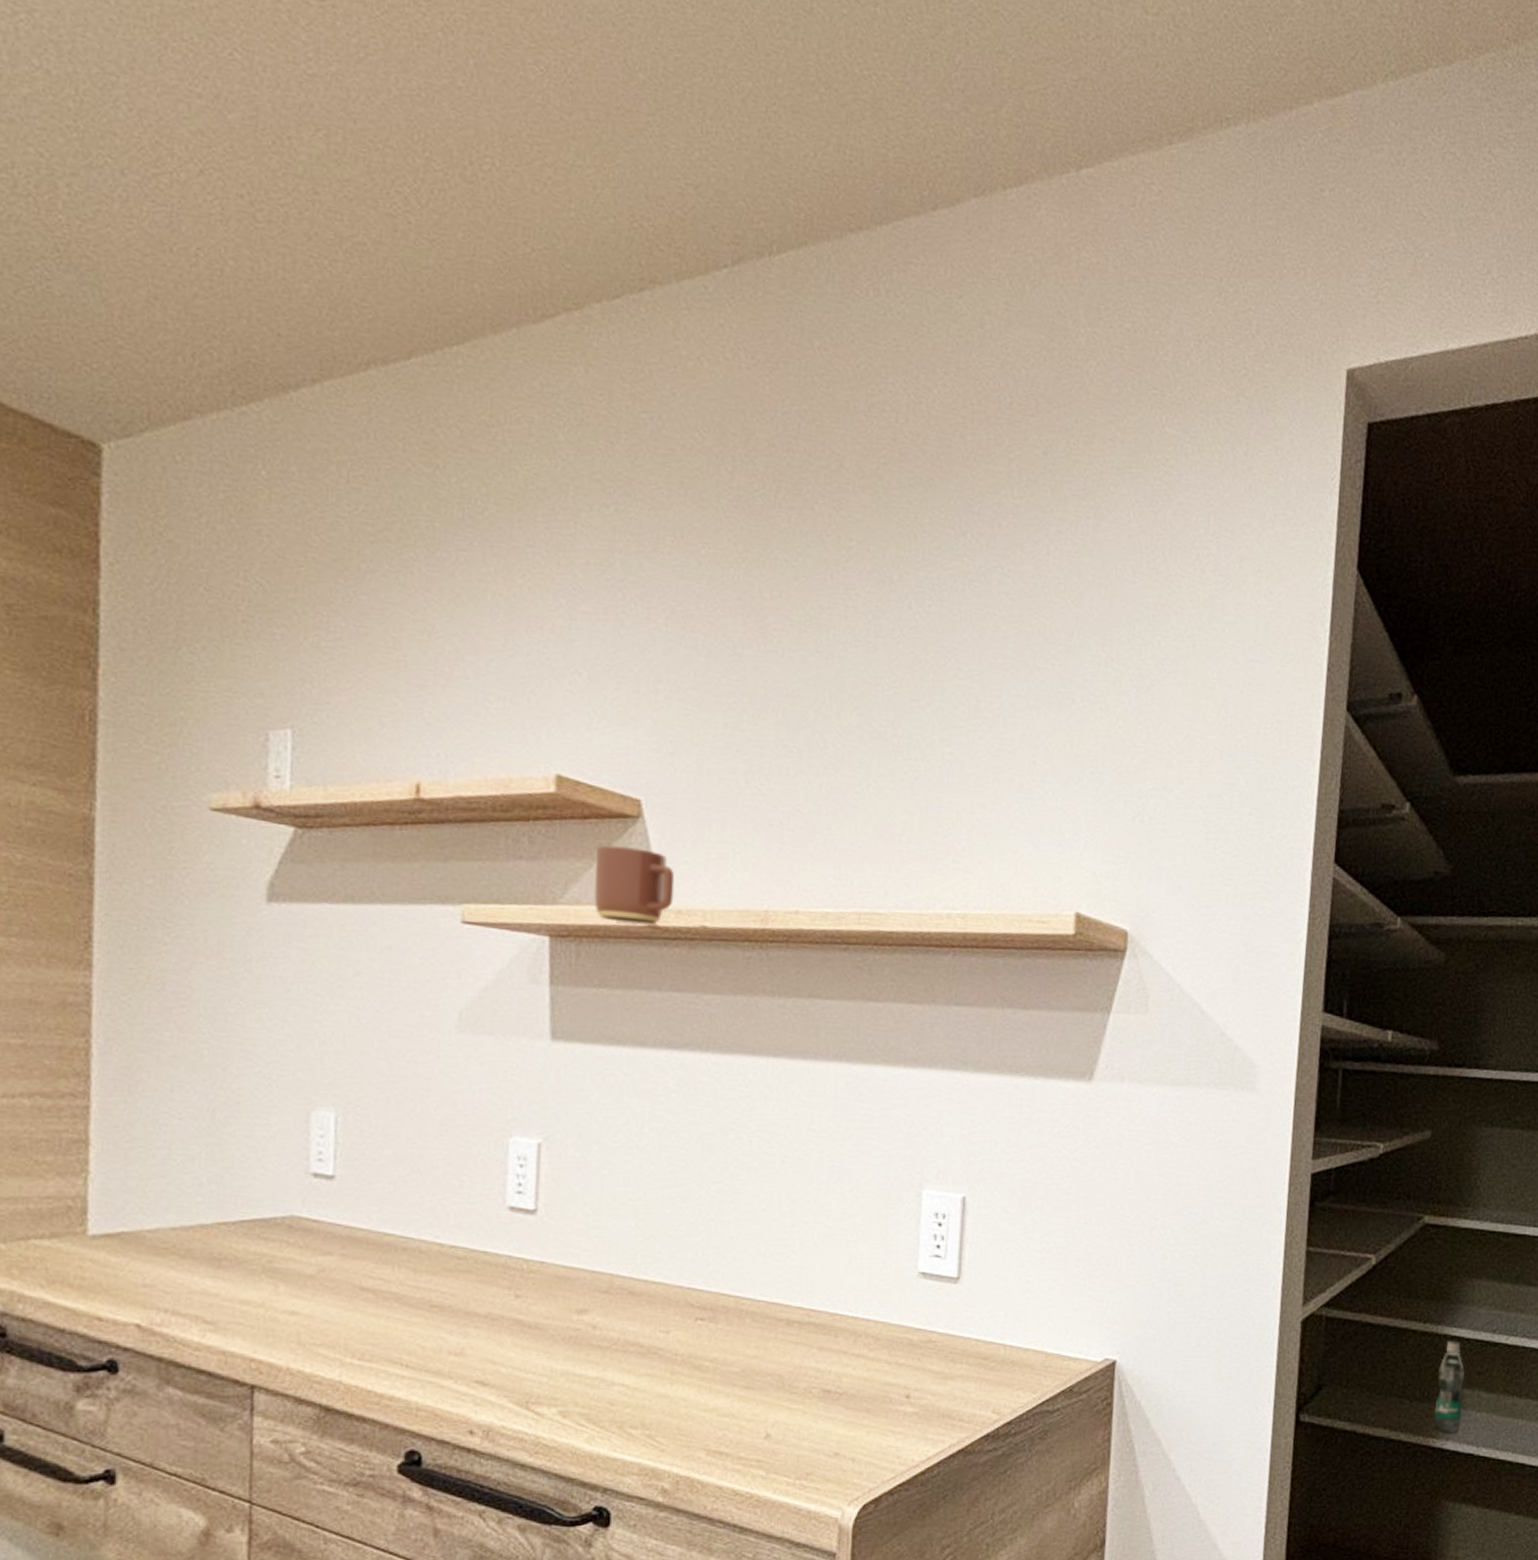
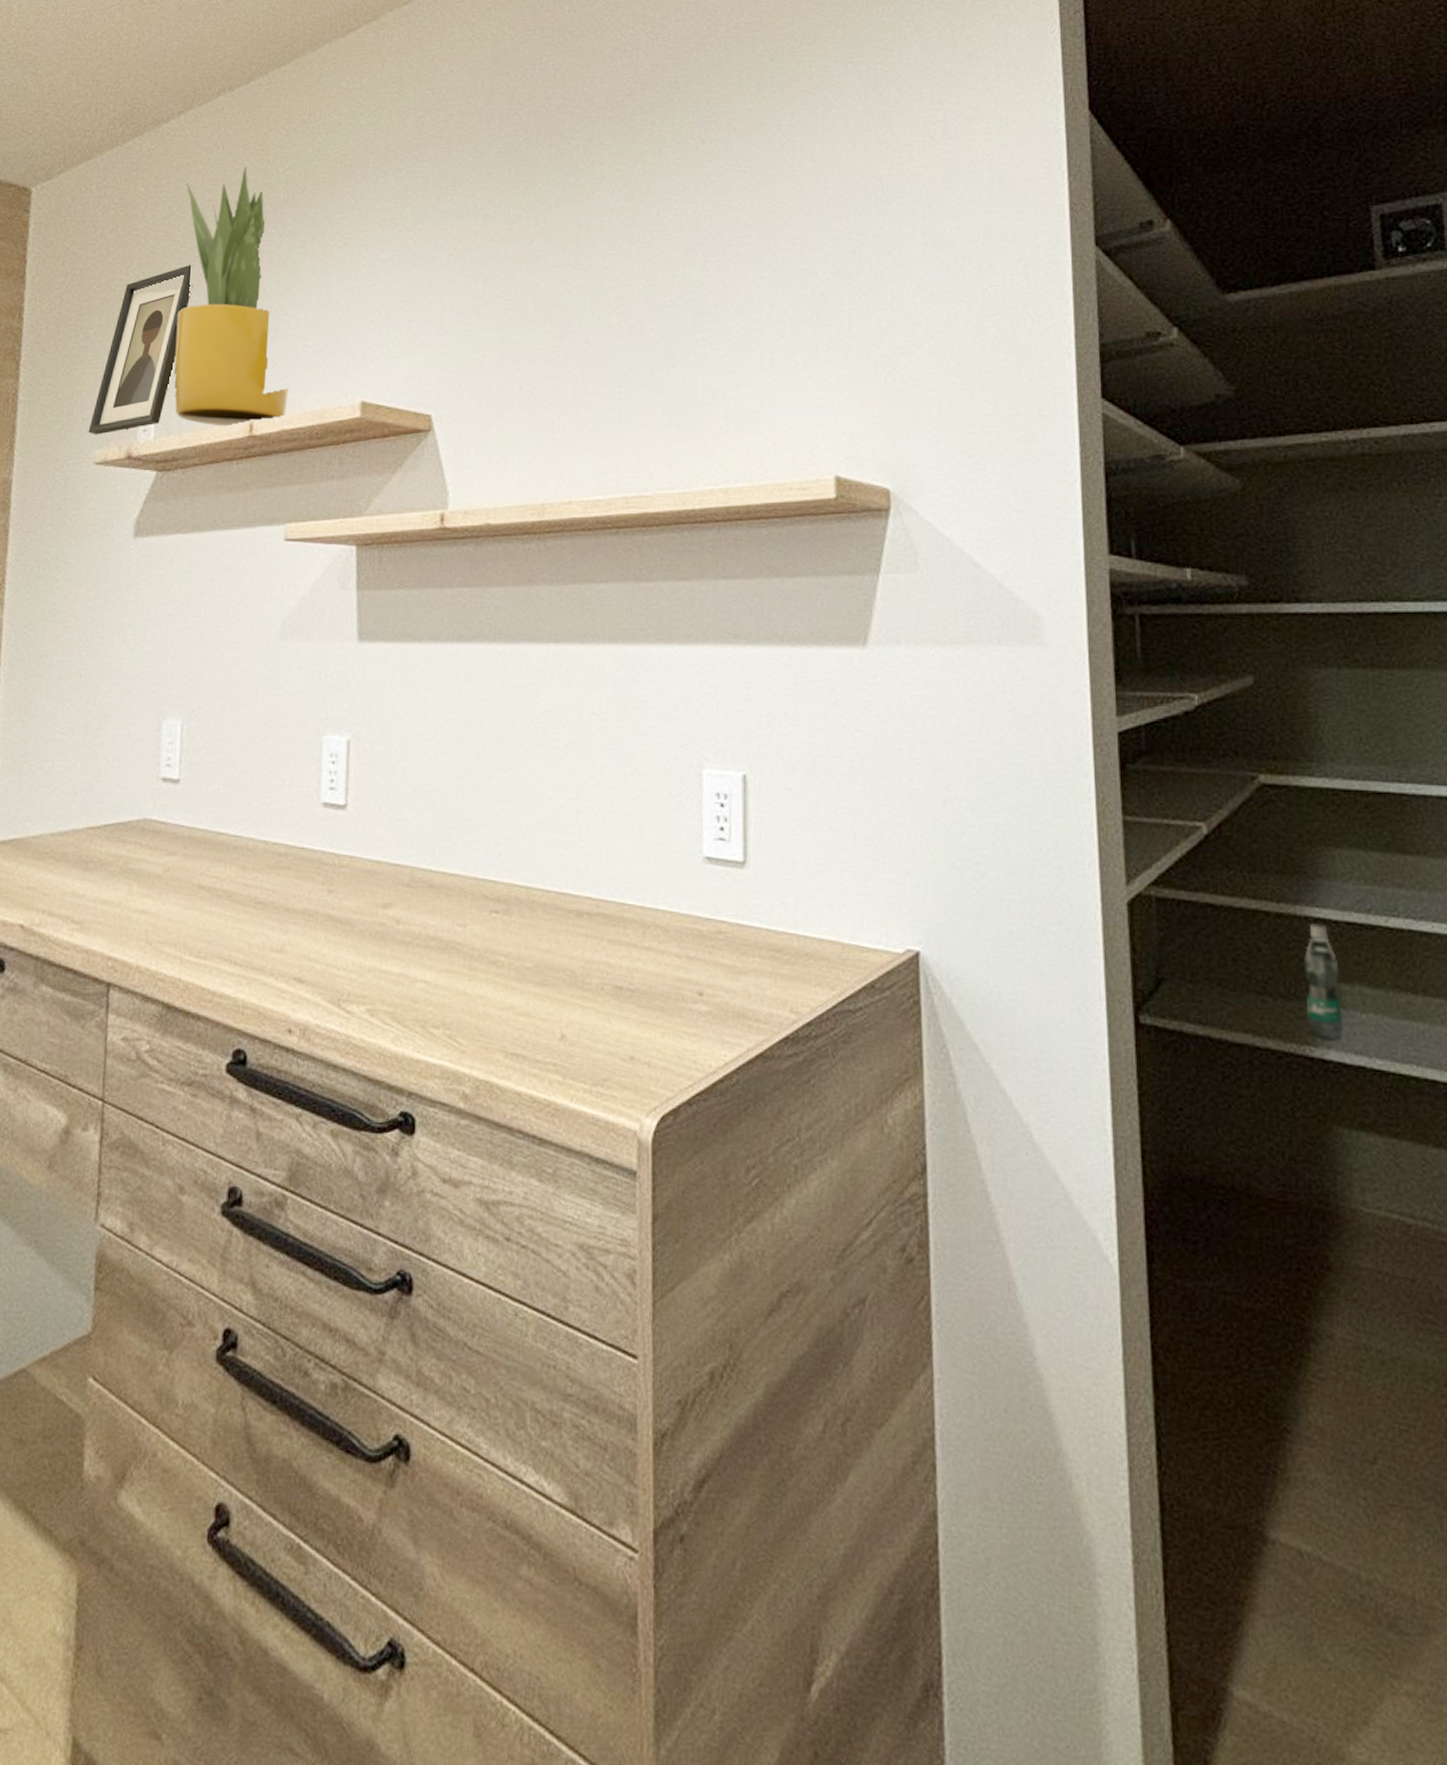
picture frame: none [199,580,338,776] -> present [88,265,193,435]
planter: none [315,466,466,785] -> present [174,166,289,427]
mug: present [593,845,675,925] -> none [392,457,462,527]

